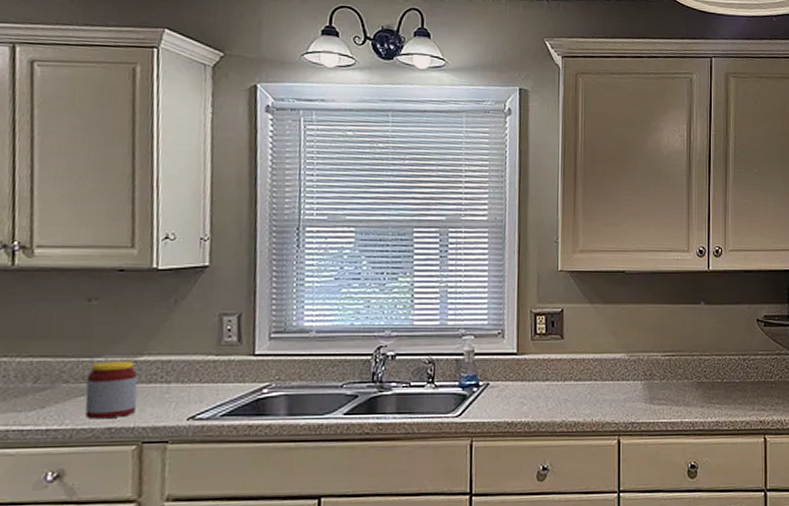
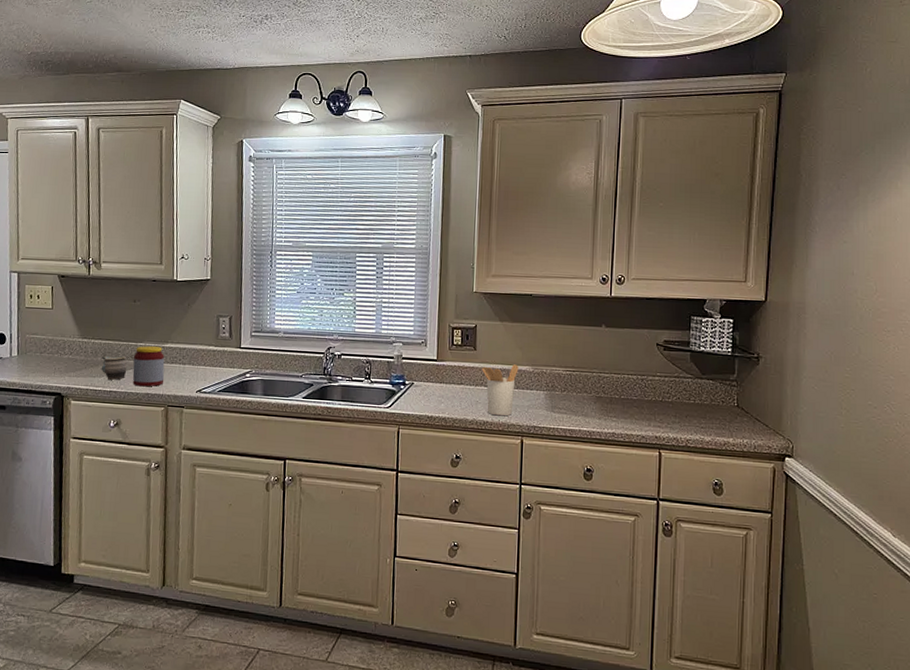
mug: none [31,379,76,413] -> present [101,356,127,380]
utensil holder: none [570,352,613,414] -> present [481,364,519,417]

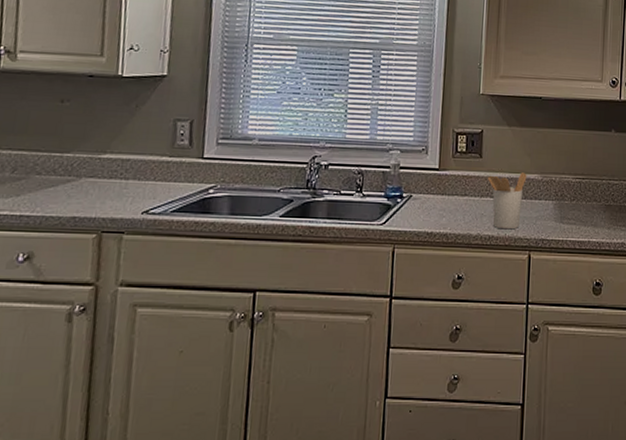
mug: present [101,356,127,380] -> none [8,170,47,201]
jar: present [132,346,165,387] -> none [54,157,101,209]

